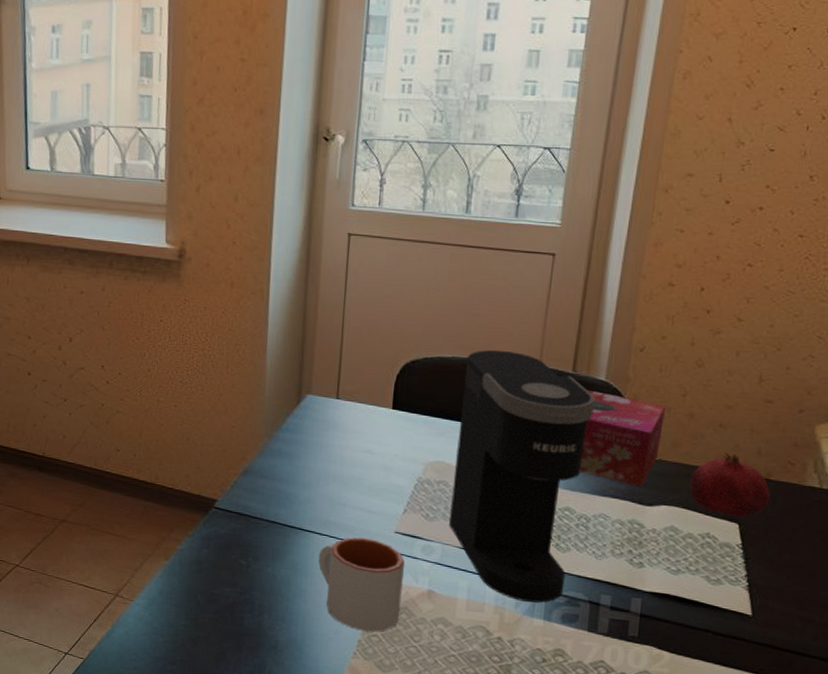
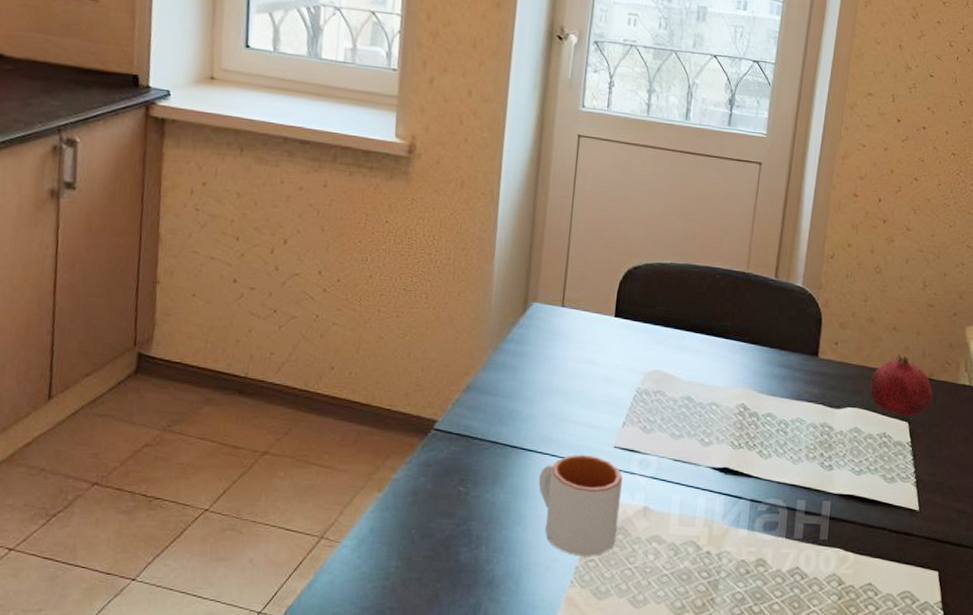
coffee maker: present [449,349,595,603] -> none [665,256,793,512]
tissue box: present [579,390,665,487] -> none [780,295,851,390]

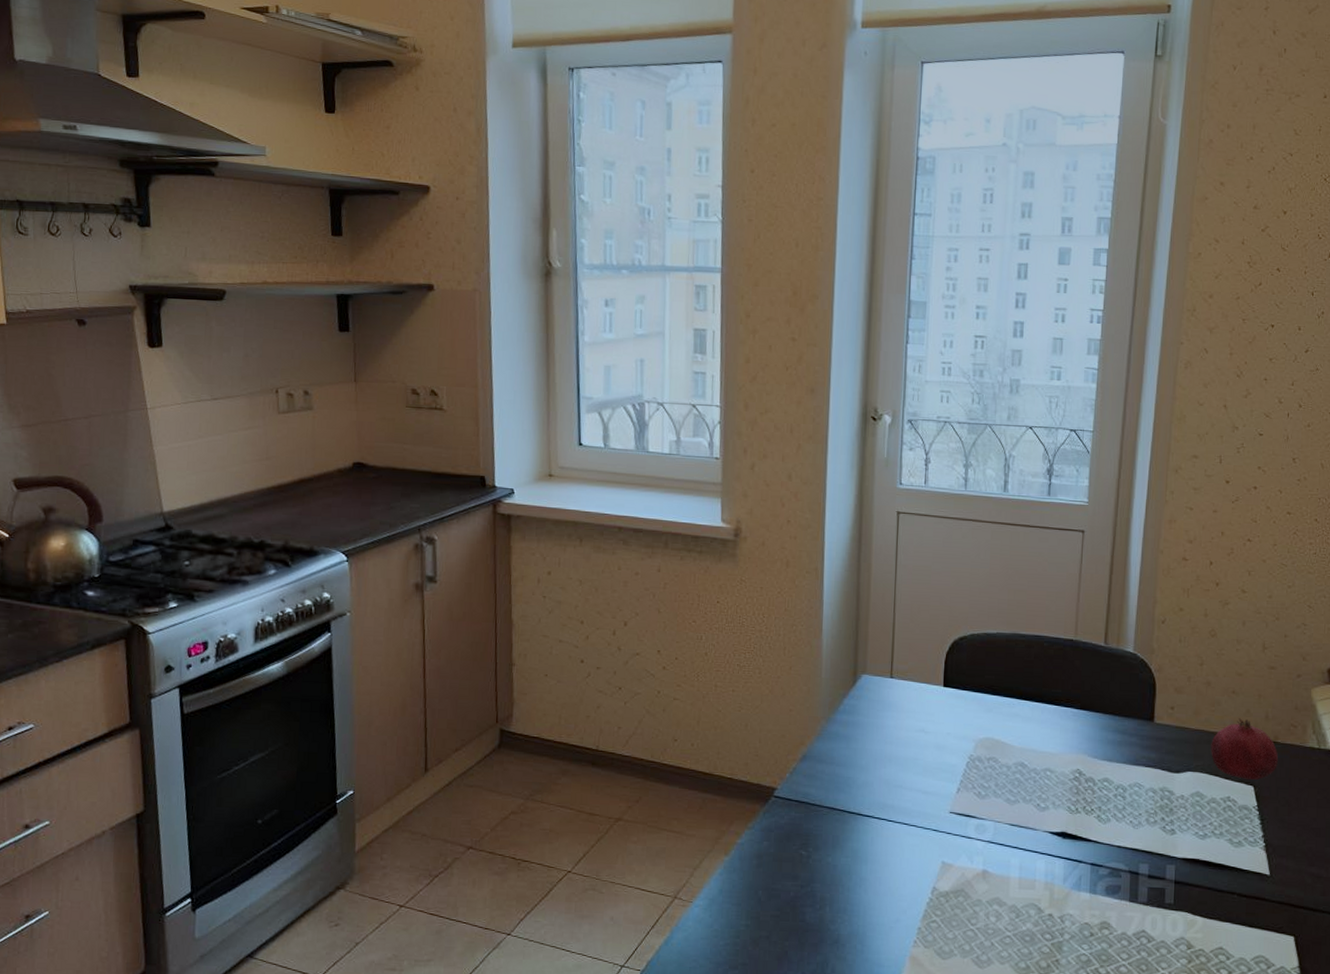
mug: present [538,454,622,557] -> none [877,819,960,918]

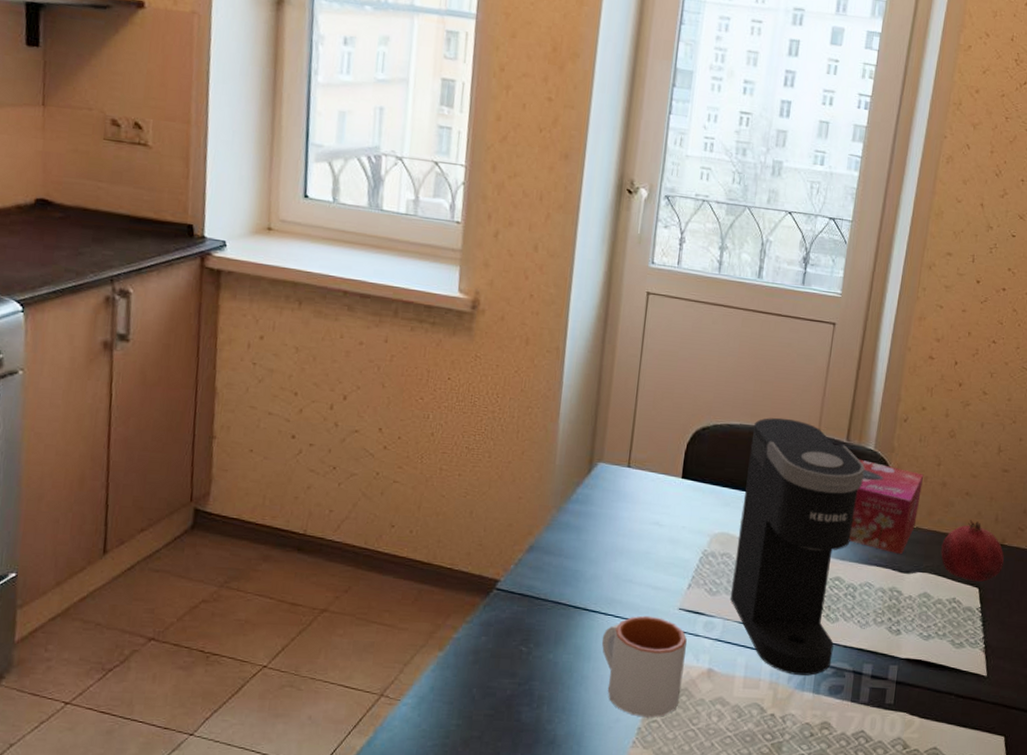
mug: none [877,819,960,918] -> present [601,615,687,718]
coffee maker: none [1000,624,1125,876] -> present [731,417,865,676]
tissue box: none [1115,661,1186,755] -> present [849,459,923,555]

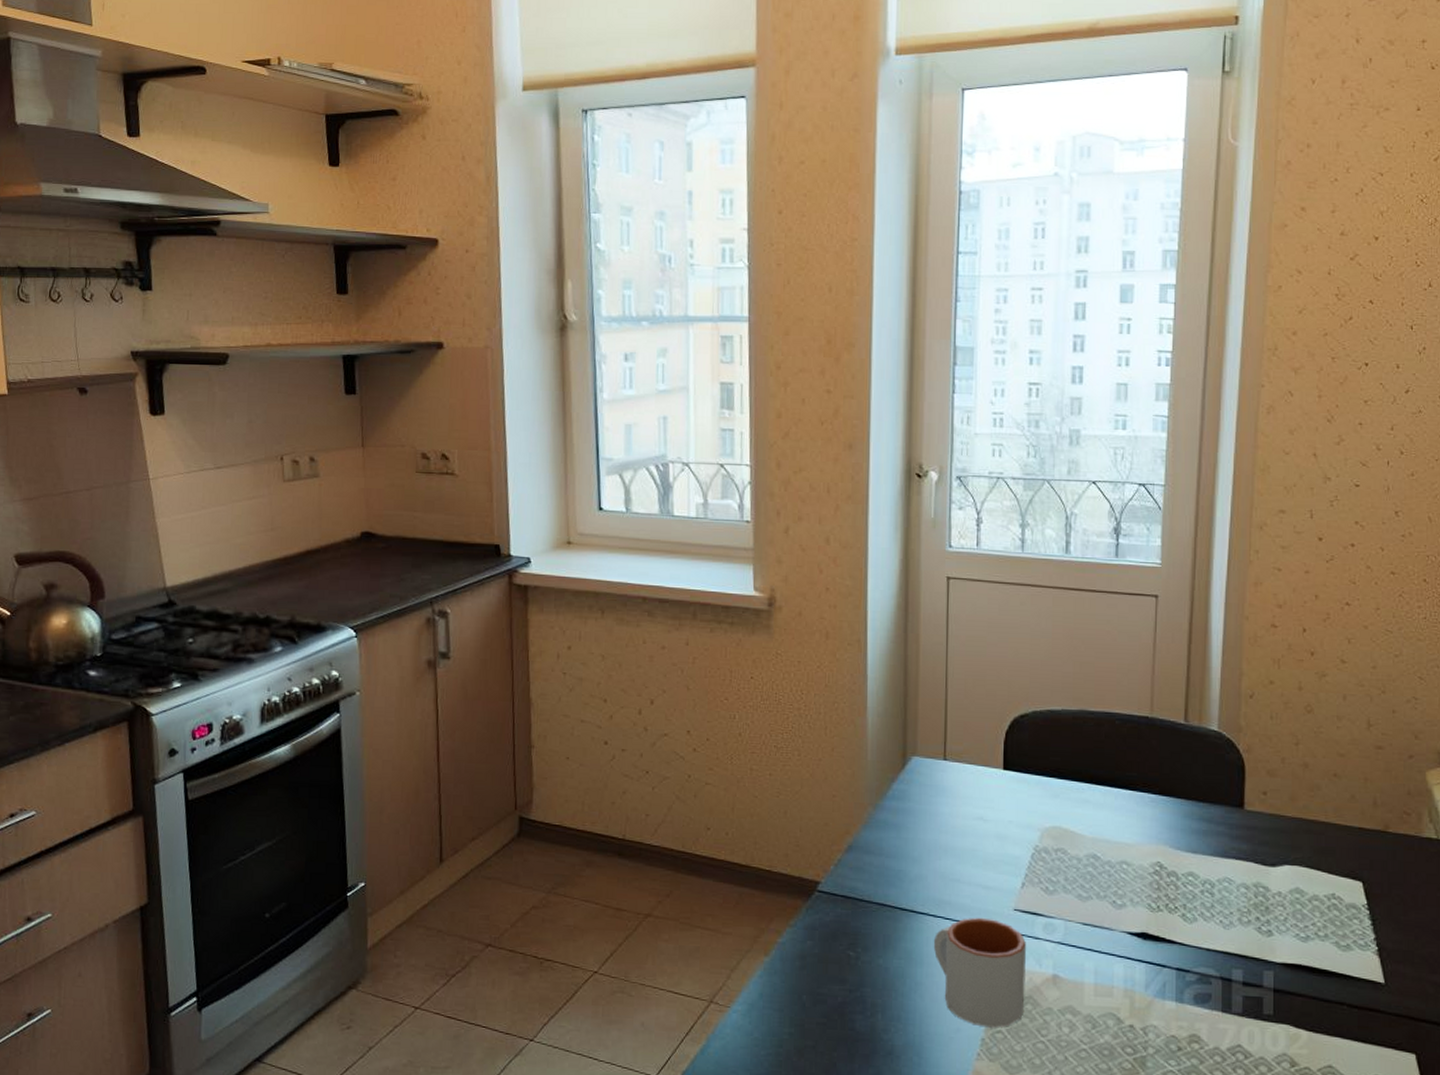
coffee maker: present [731,417,865,676] -> none [1071,700,1209,982]
tissue box: present [849,459,923,555] -> none [1200,741,1279,846]
fruit: present [941,520,1004,582] -> none [1311,804,1391,875]

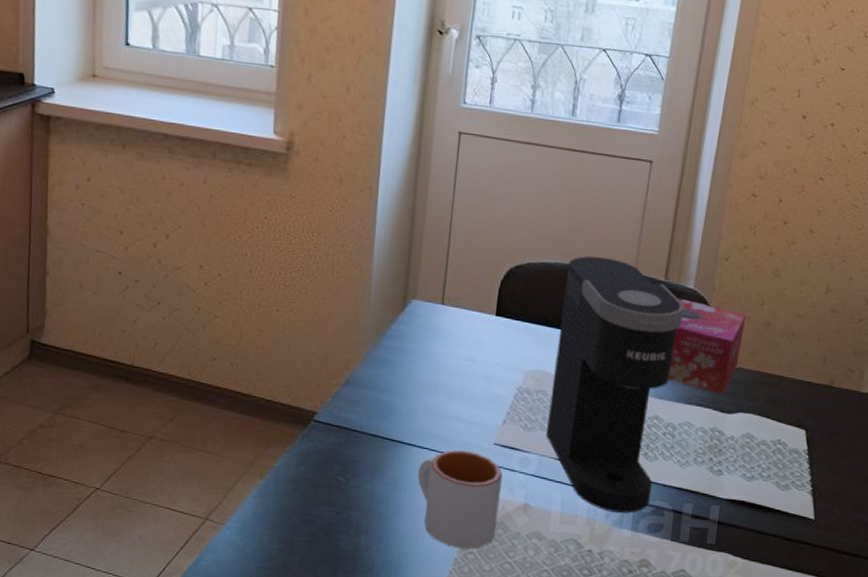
coffee maker: none [1071,700,1209,982] -> present [546,256,684,513]
tissue box: none [1200,741,1279,846] -> present [668,298,746,395]

